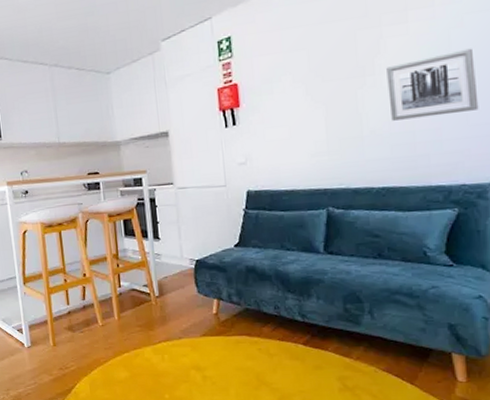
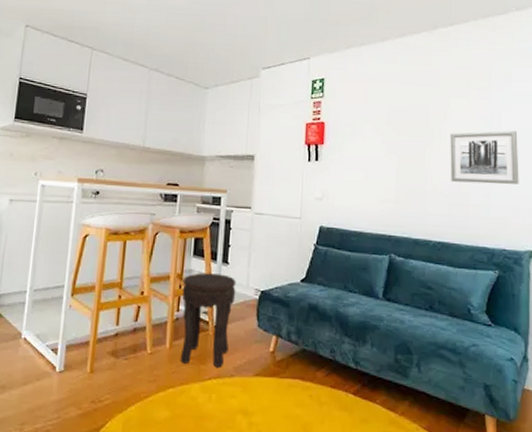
side table: none [119,249,173,333] -> present [181,273,237,369]

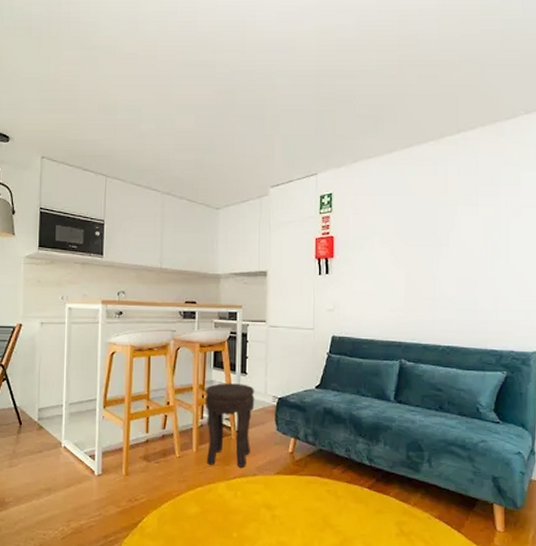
wall art: present [450,130,519,184] -> none [458,235,527,289]

